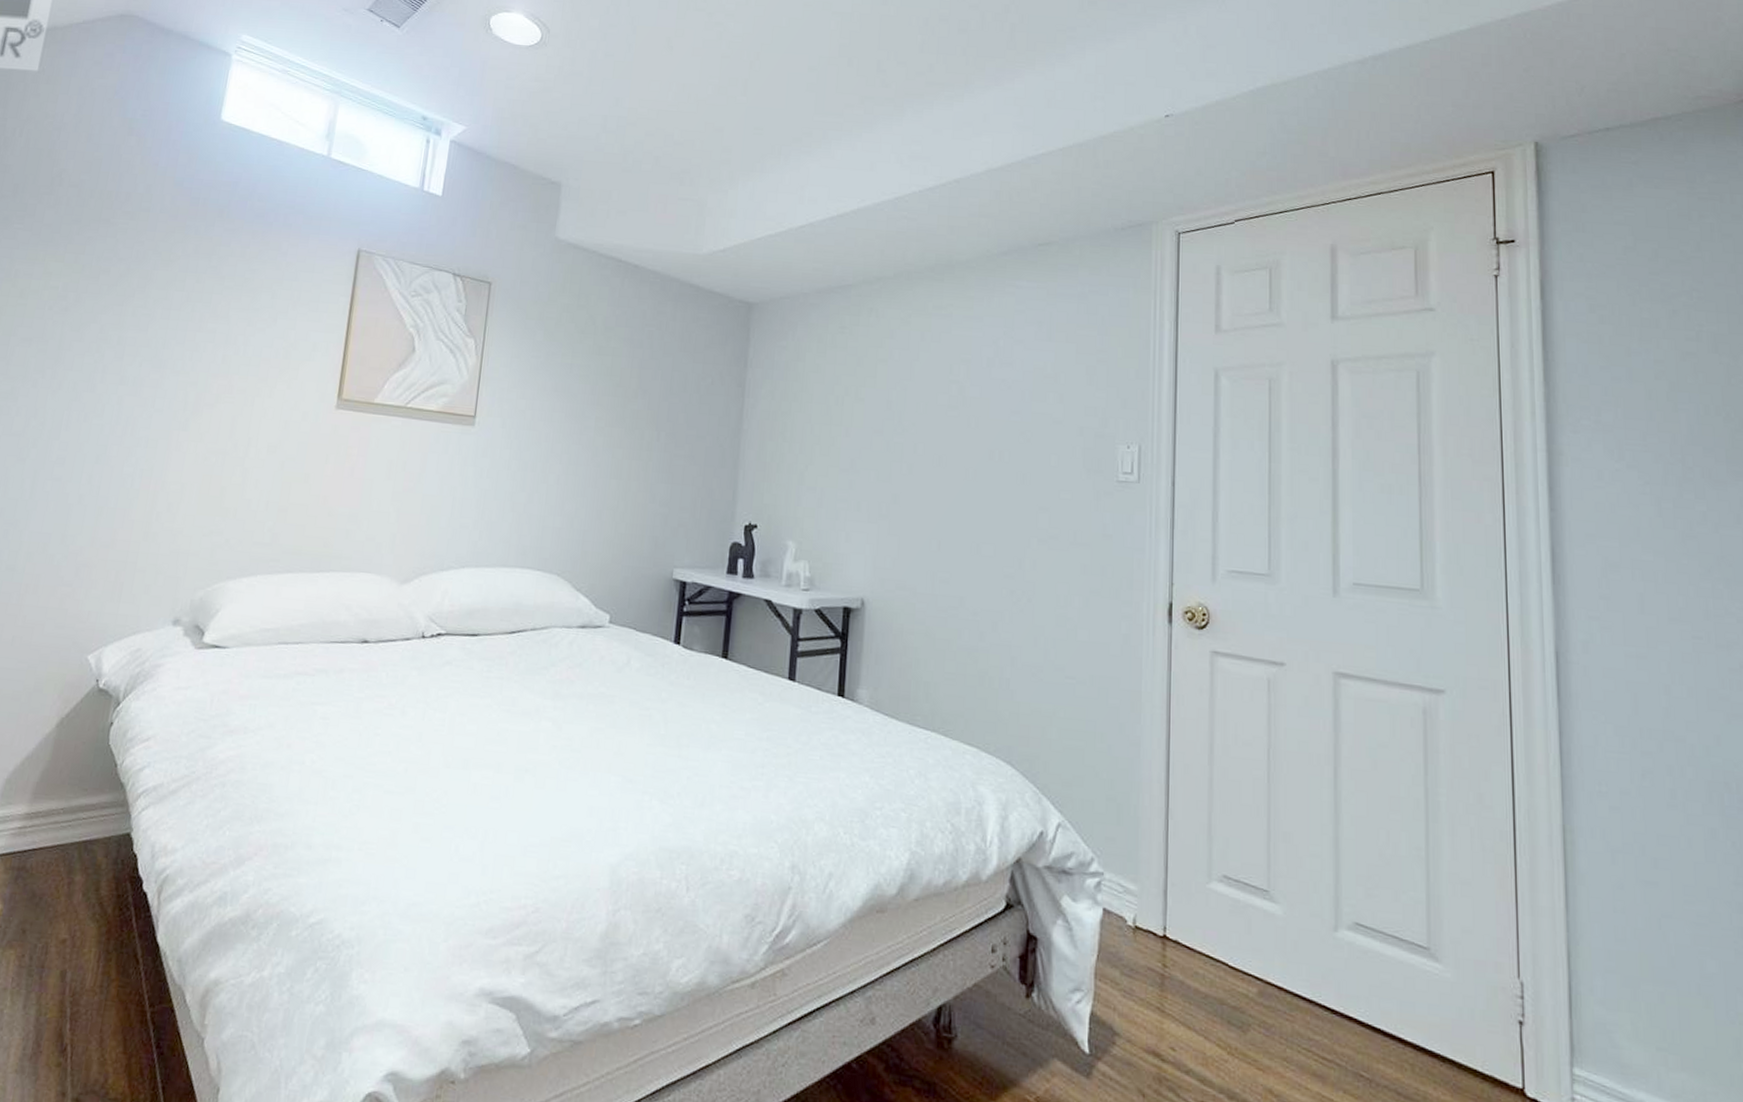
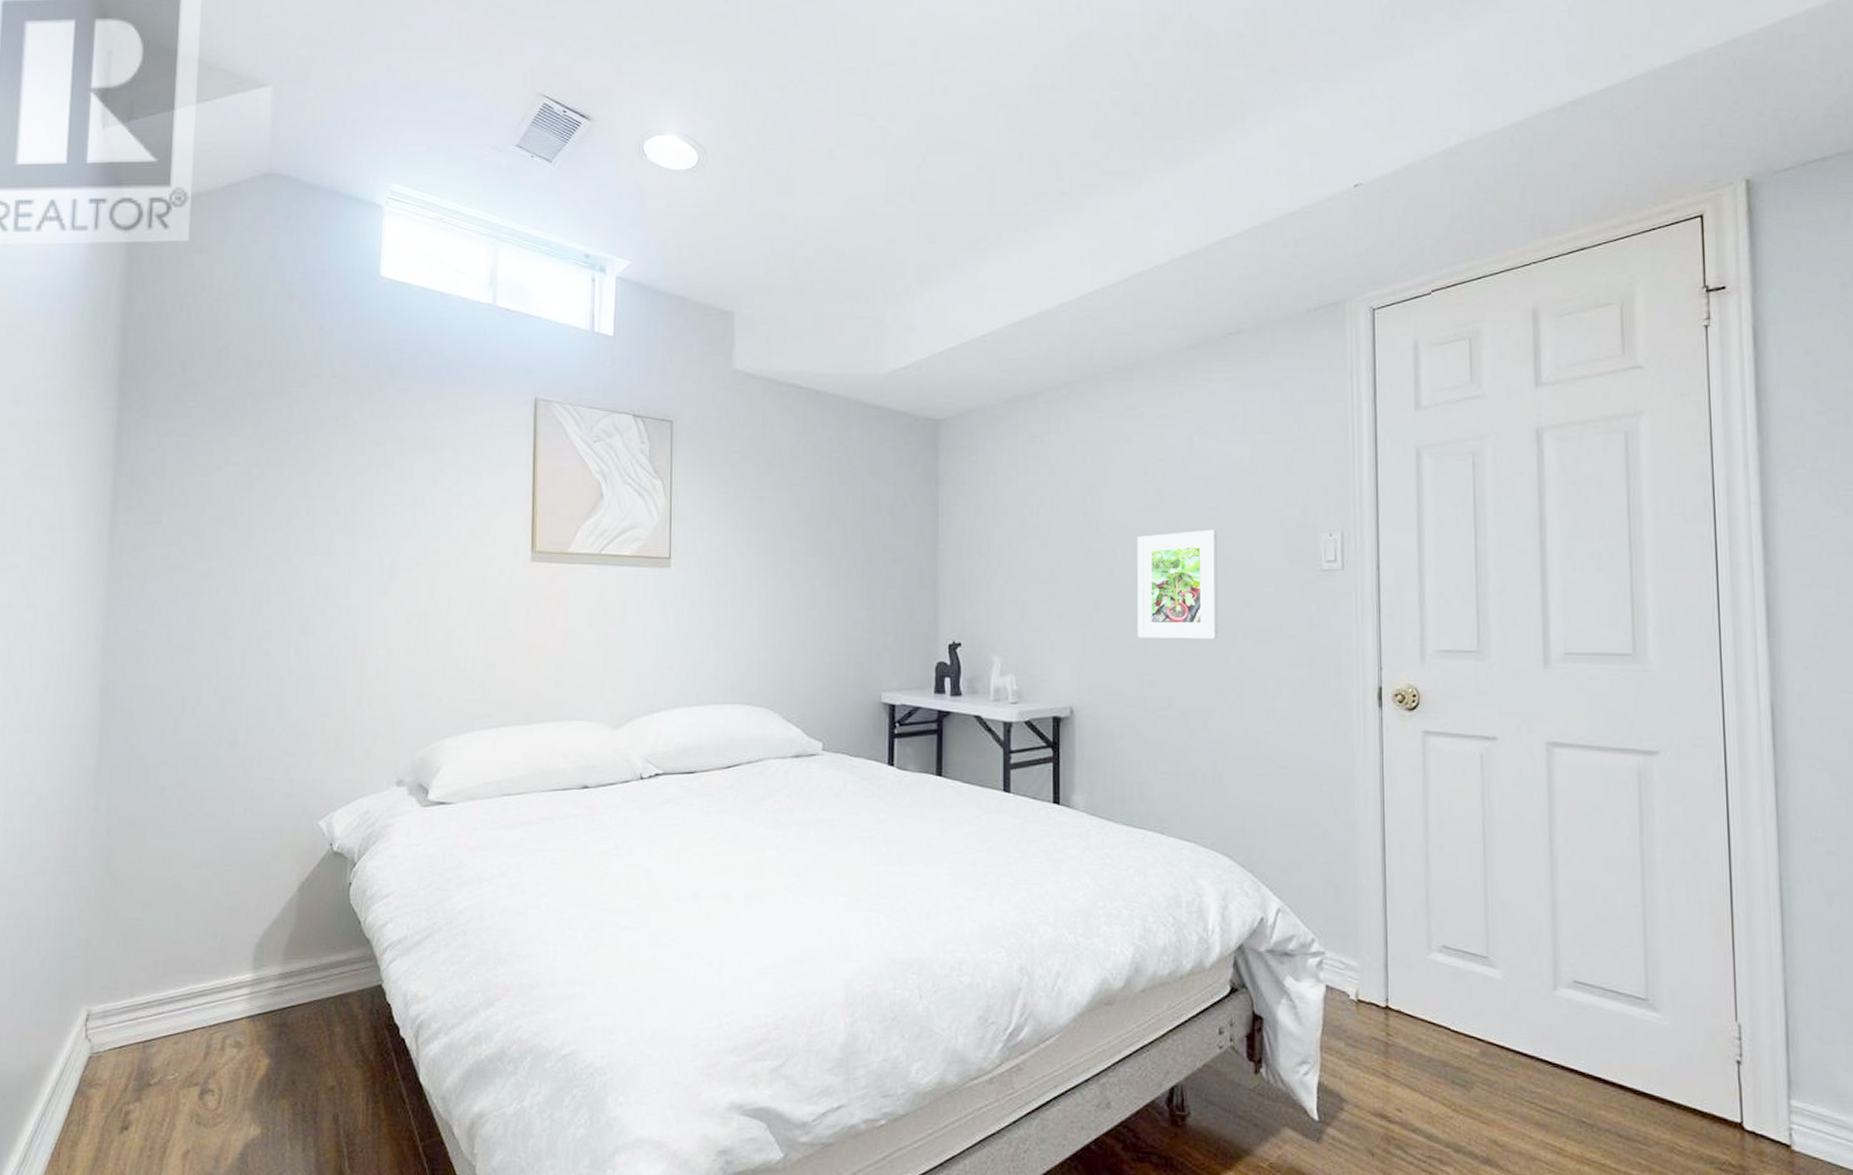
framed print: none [933,432,1017,542] -> present [1137,529,1218,639]

